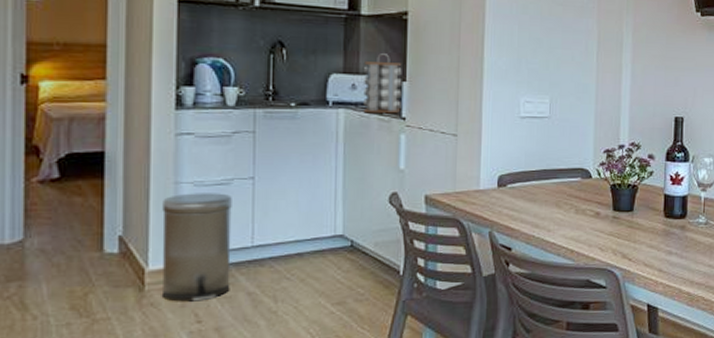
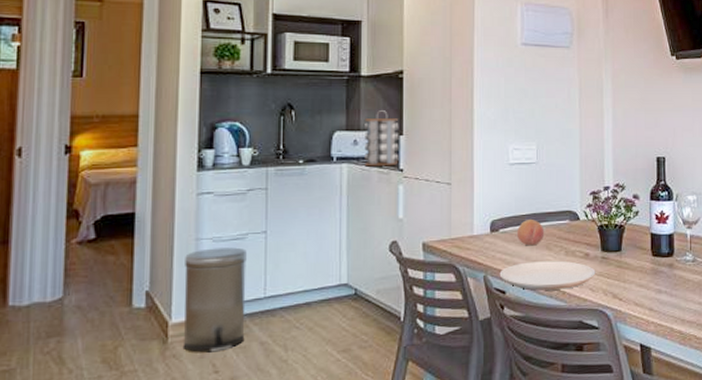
plate: none [505,219,606,248] -> present [499,260,596,291]
fruit: none [526,175,555,203] -> present [517,218,545,246]

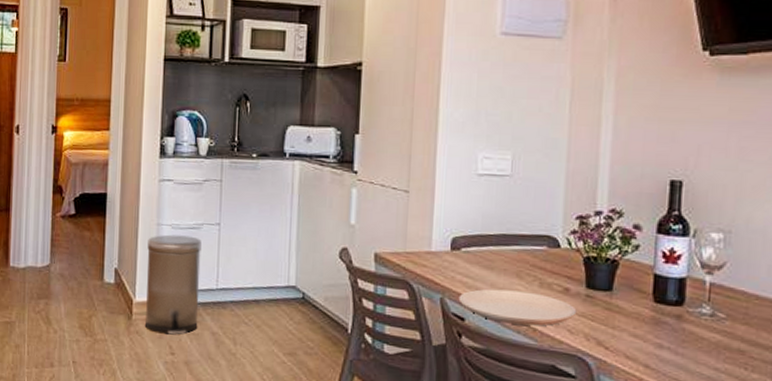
spice rack: present [364,110,399,167] -> none [317,105,356,167]
fruit: present [517,218,545,246] -> none [482,239,516,272]

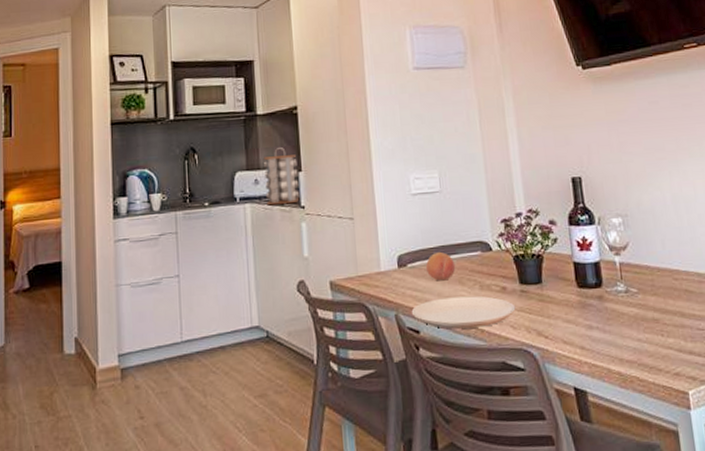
pedal bin: present [144,234,202,335] -> none [107,292,166,399]
spice rack: none [317,105,356,167] -> present [264,148,300,206]
fruit: none [482,239,516,272] -> present [426,251,456,281]

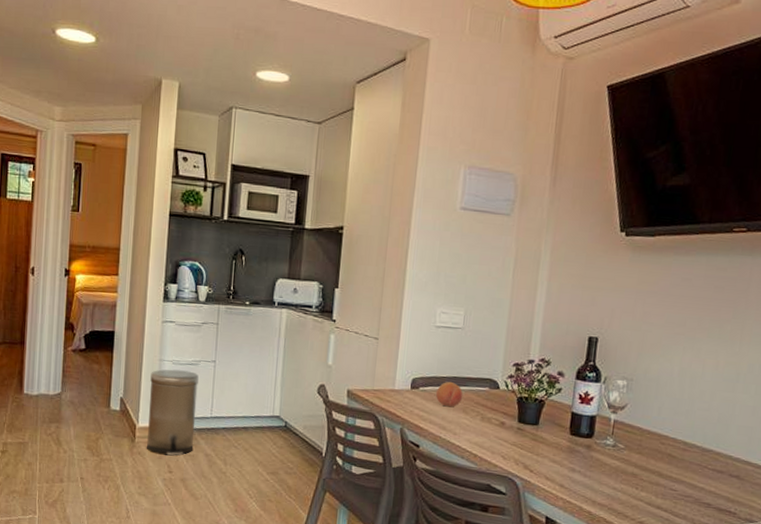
pedal bin: none [107,292,166,399] -> present [146,369,199,456]
spice rack: present [264,148,300,206] -> none [301,263,336,316]
plate: present [411,296,516,329] -> none [415,421,510,453]

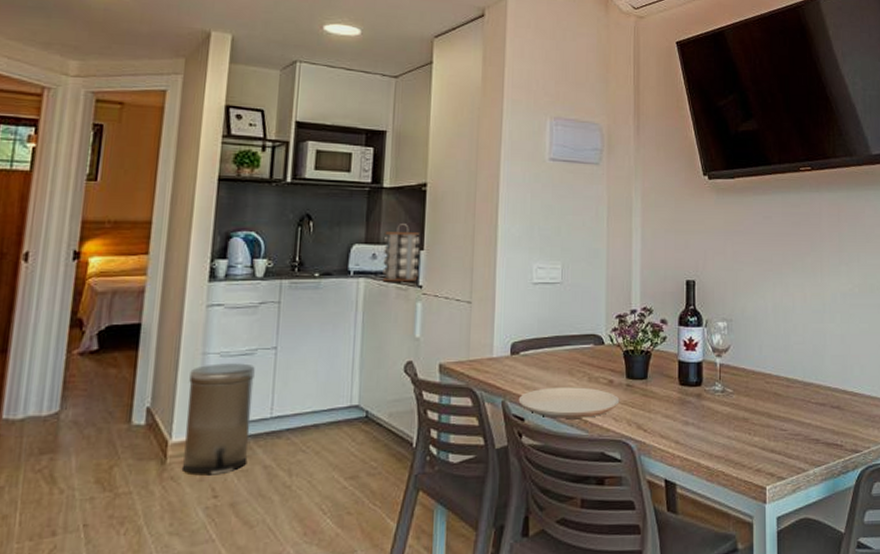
spice rack: none [301,263,336,316] -> present [382,224,420,282]
plate: none [415,421,510,453] -> present [518,387,620,418]
fruit: present [436,381,463,408] -> none [539,341,567,371]

